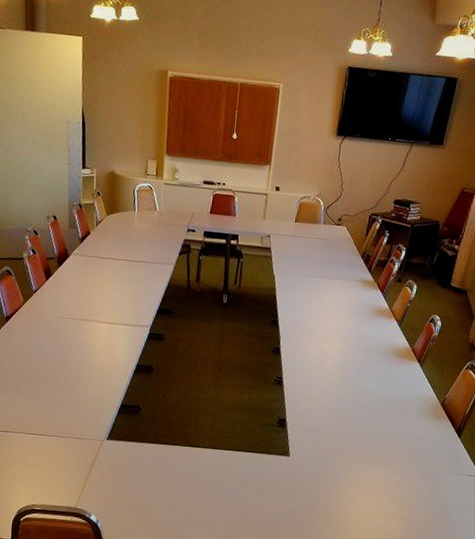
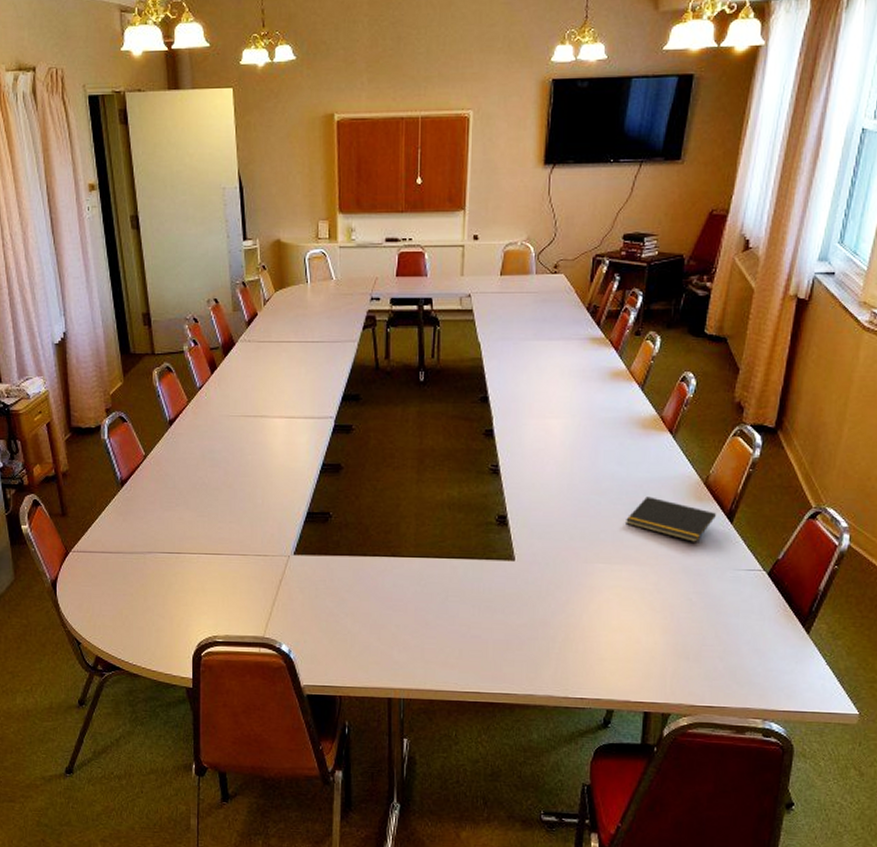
notepad: none [379,412,448,451] -> present [626,496,716,542]

